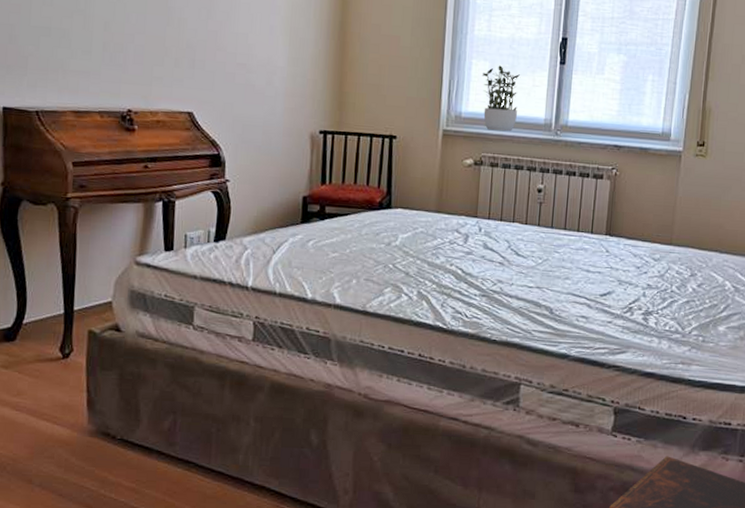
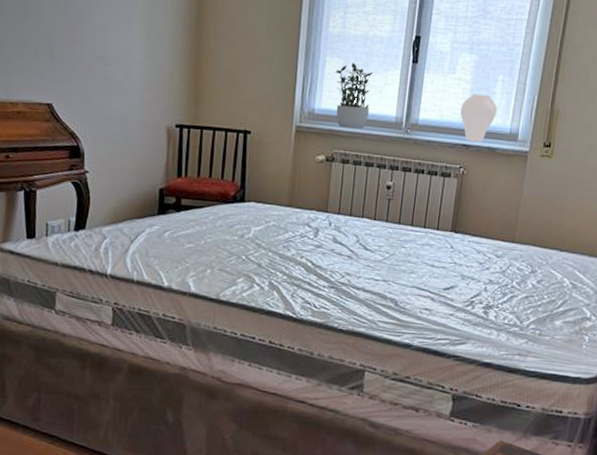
vase: none [610,94,648,143] -> present [460,94,497,142]

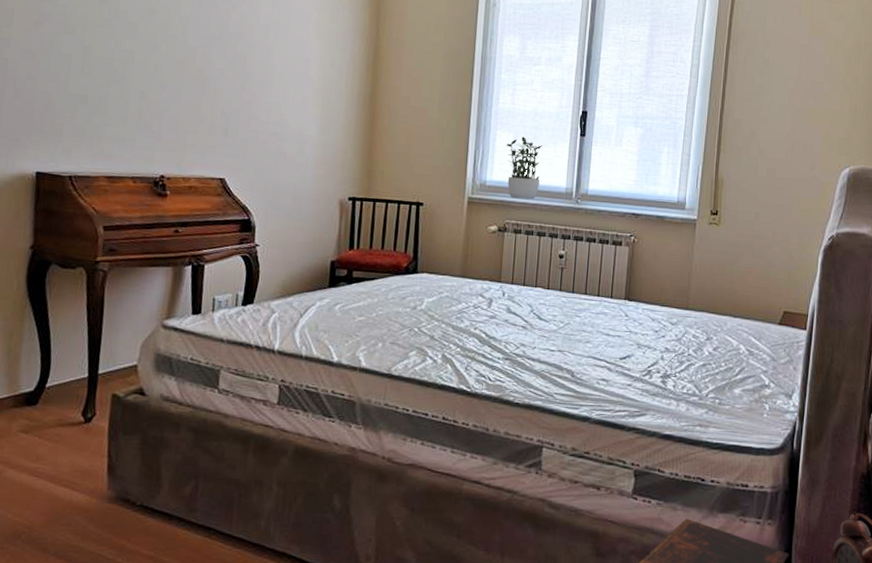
vase: present [460,94,497,142] -> none [628,165,664,211]

